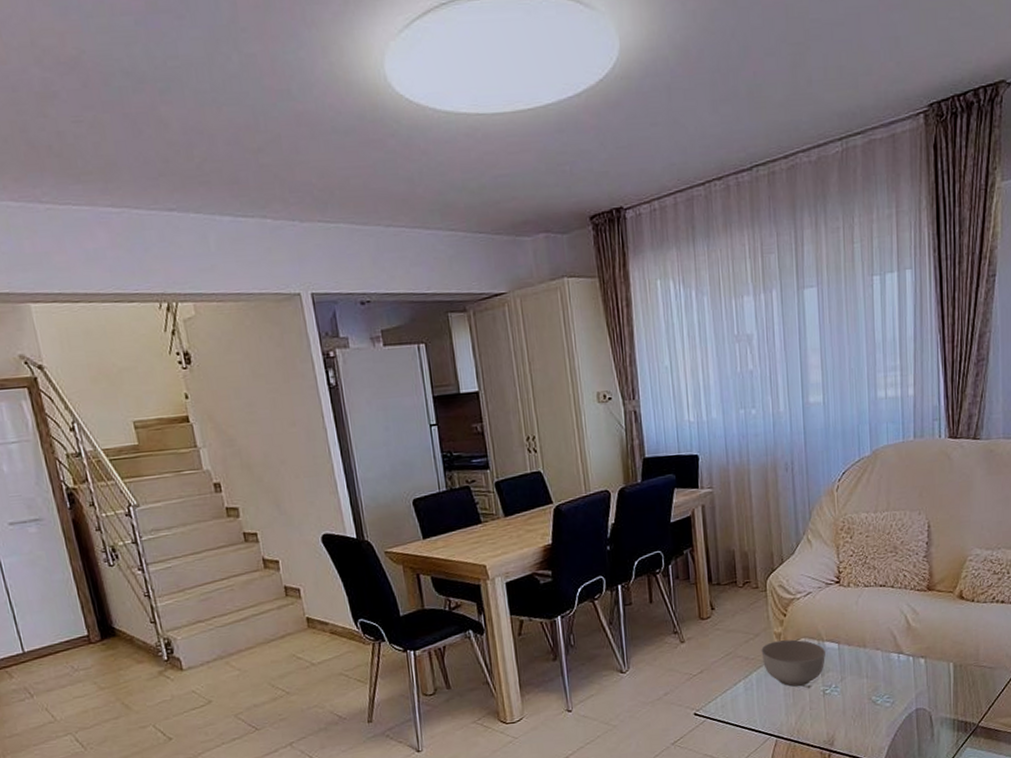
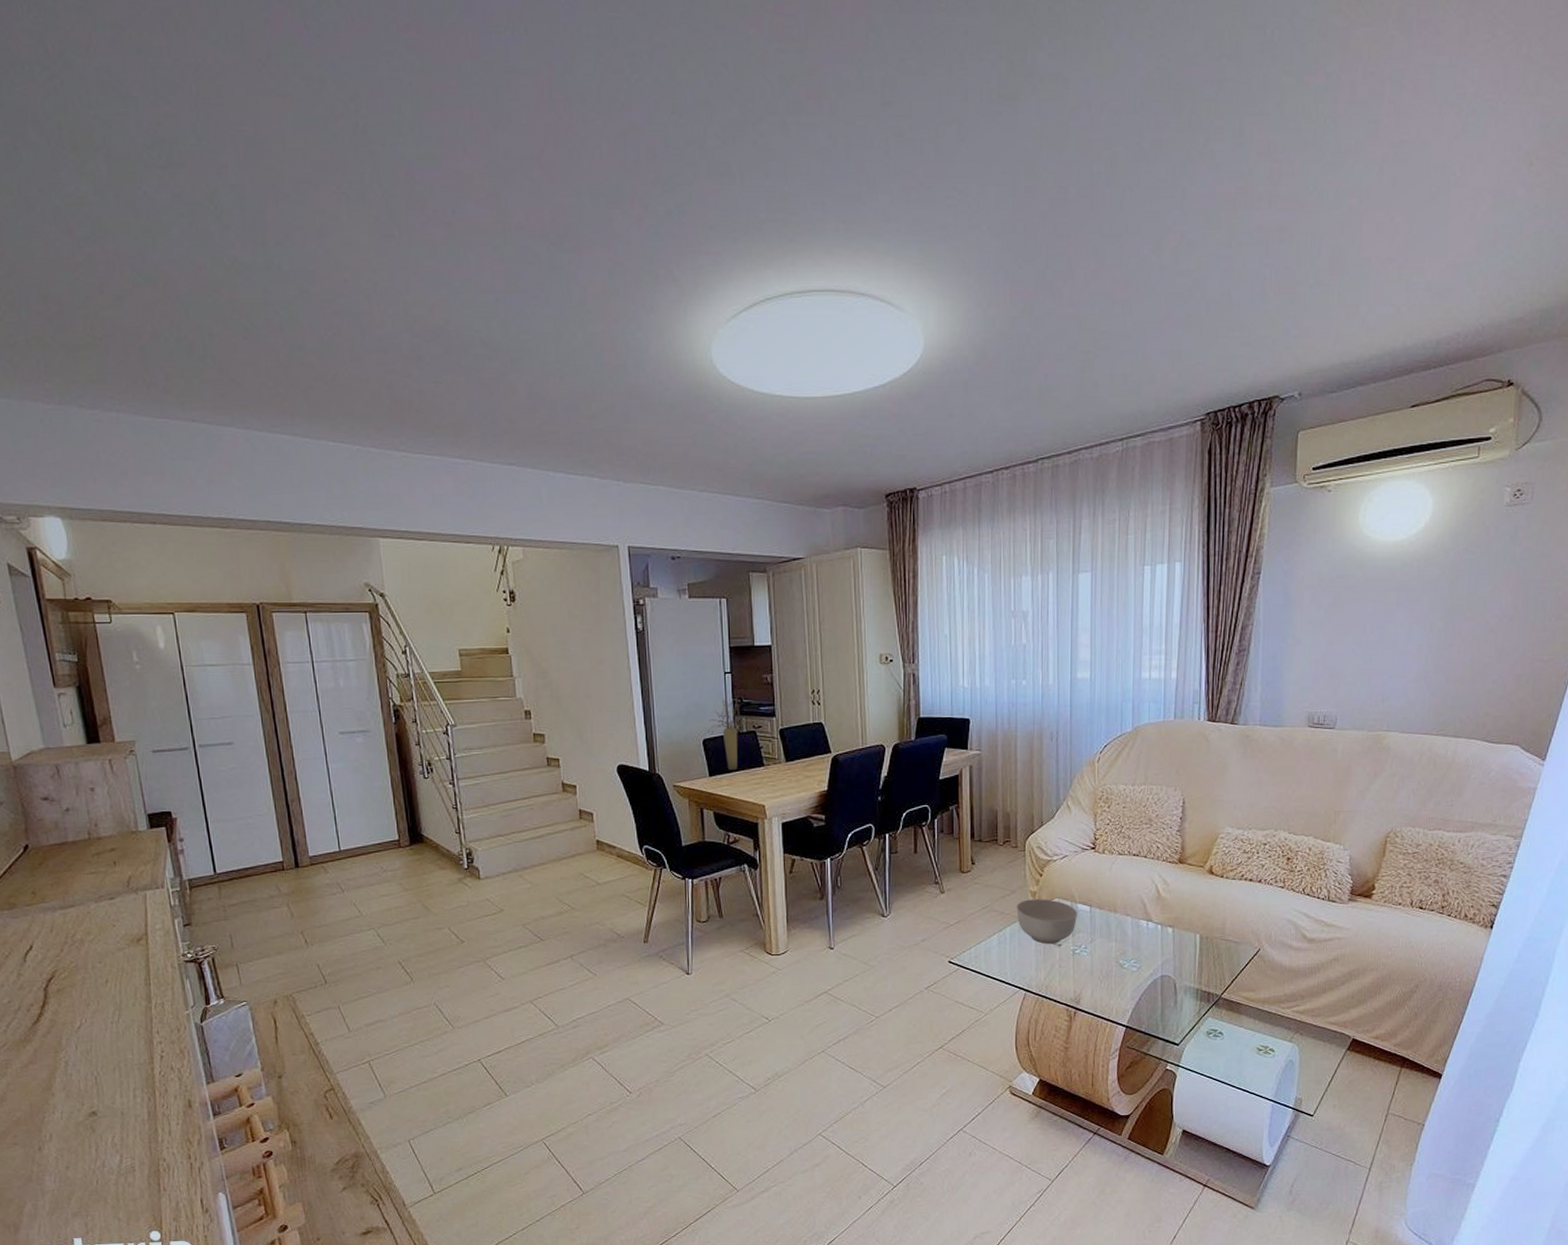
flower arrangement: none [417,451,458,531] -> present [707,697,746,771]

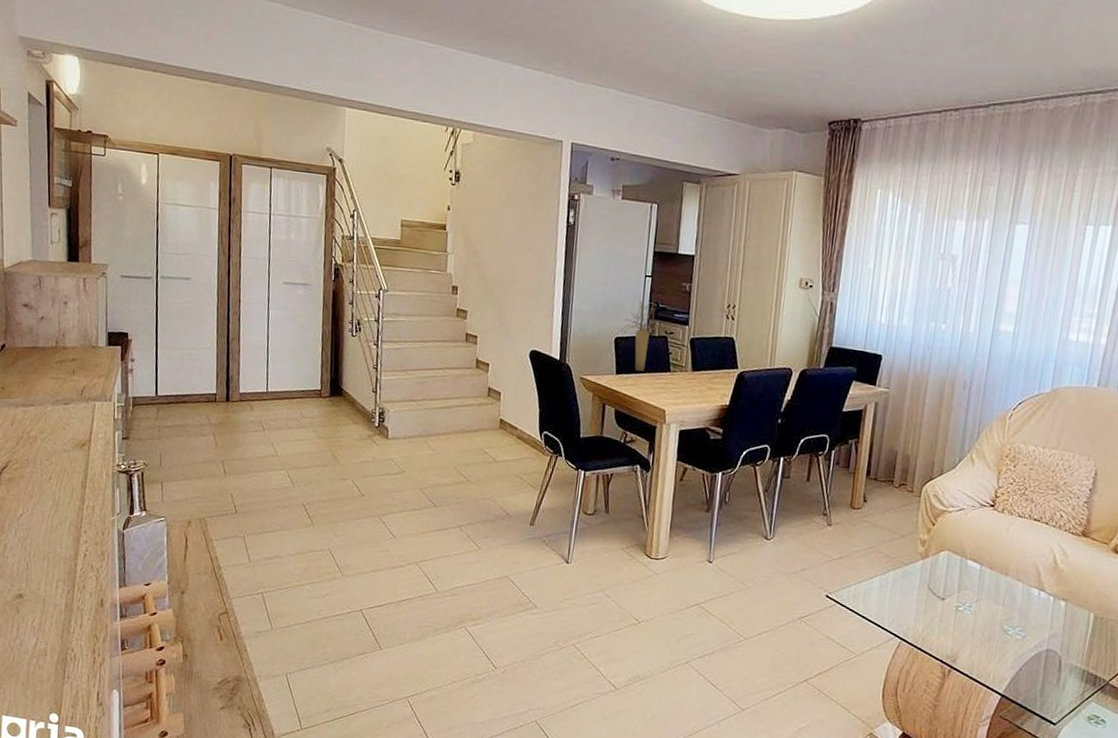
bowl: present [1016,899,1078,944] -> none [902,546,967,597]

